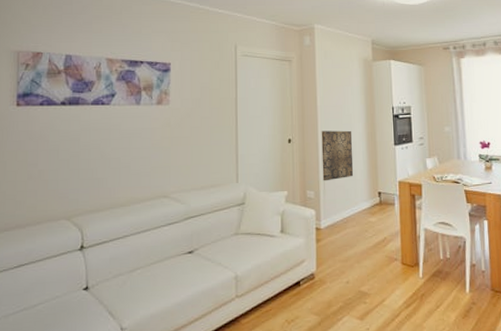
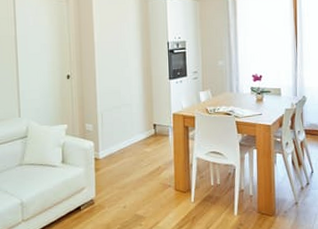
wall art: present [321,130,354,181] -> none [98,65,130,115]

